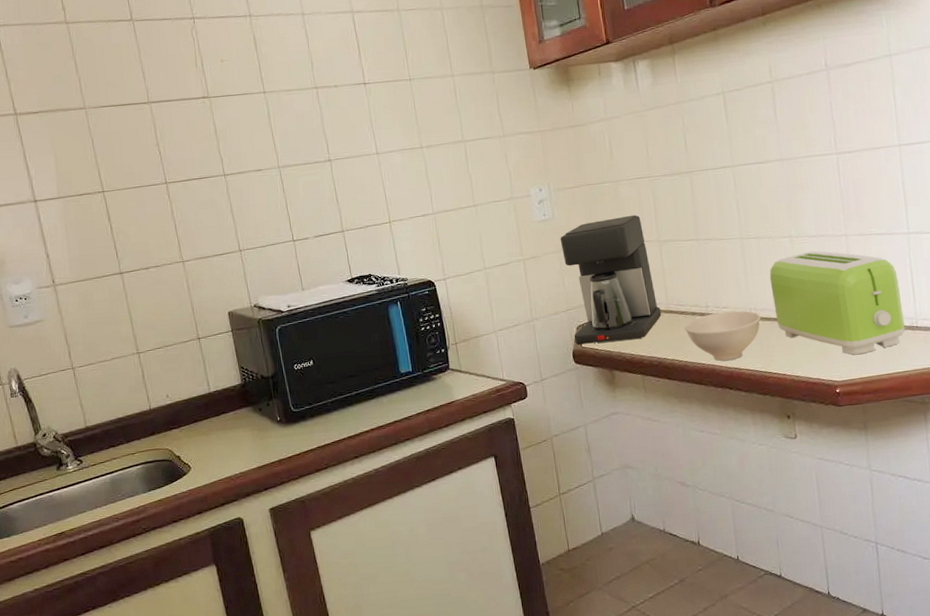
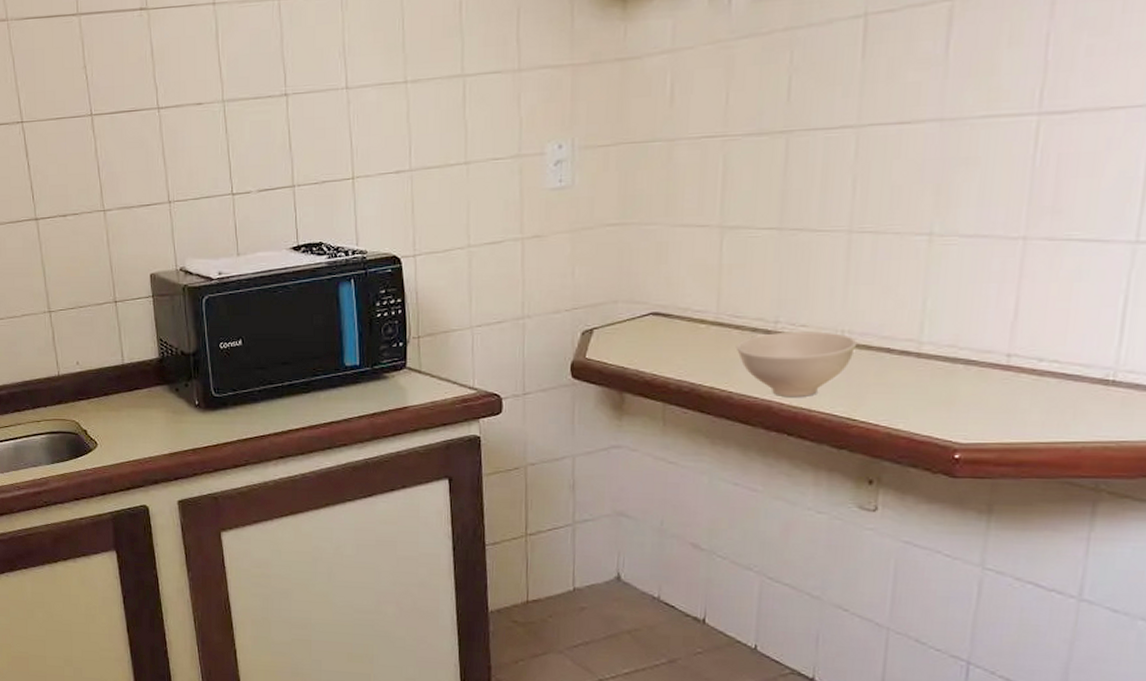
coffee maker: present [560,215,661,345] -> none [576,188,706,355]
toaster: present [769,251,905,355] -> none [881,257,1100,411]

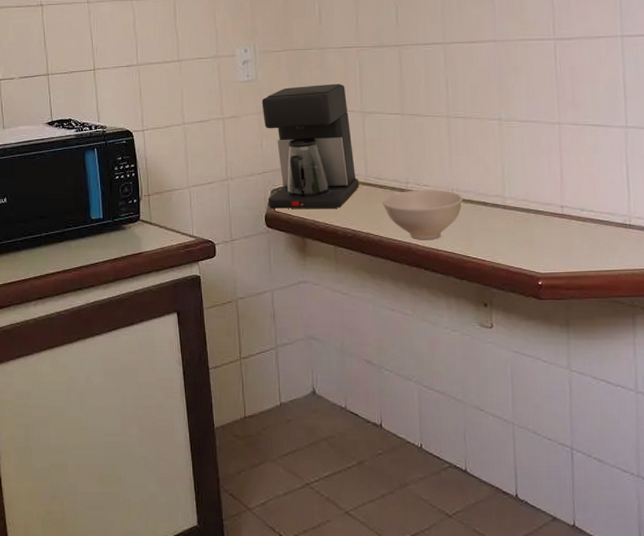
coffee maker: none [576,188,706,355] -> present [261,83,359,209]

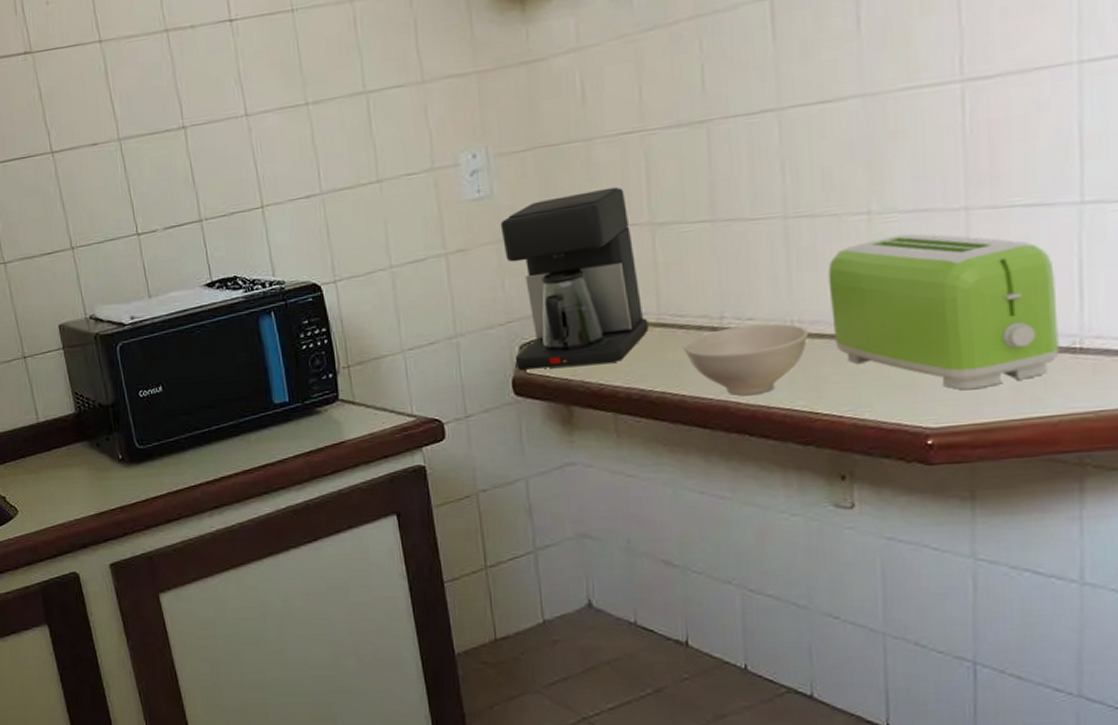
toaster: none [475,136,617,248] -> present [828,233,1059,391]

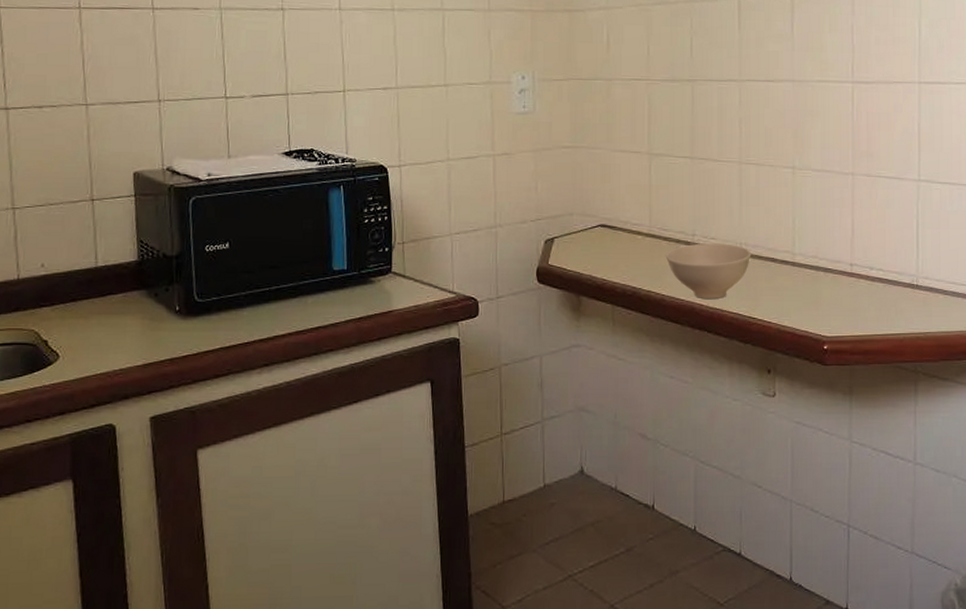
coffee maker: present [500,187,649,370] -> none [538,120,642,262]
toaster: present [828,233,1059,391] -> none [766,187,904,309]

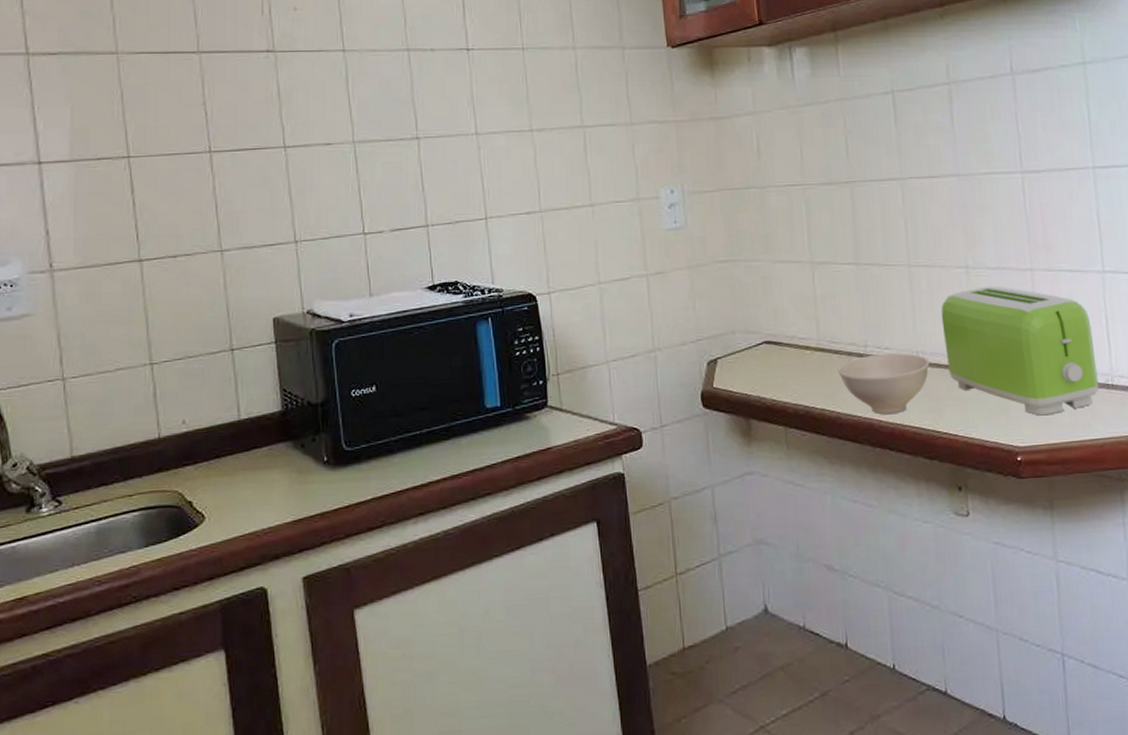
toaster: none [766,187,904,309] -> present [941,286,1099,416]

